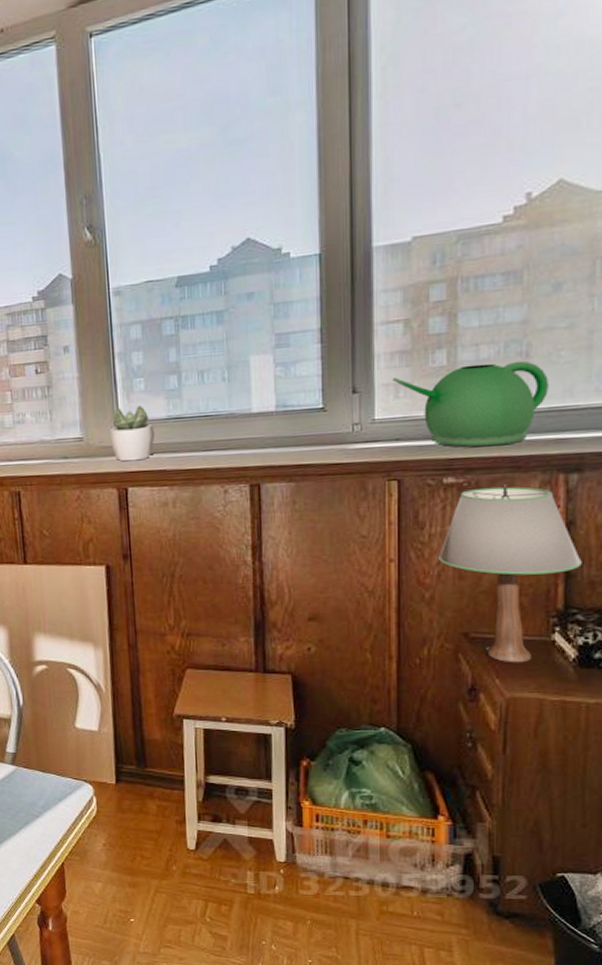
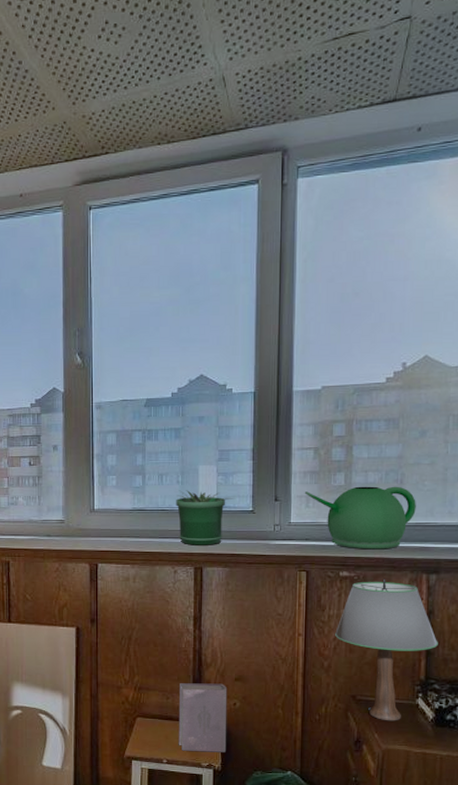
succulent plant: present [108,405,155,462] -> none [85,498,122,542]
planter: none [222,388,299,458] -> present [176,490,235,545]
book: none [238,625,301,708] -> present [178,683,228,752]

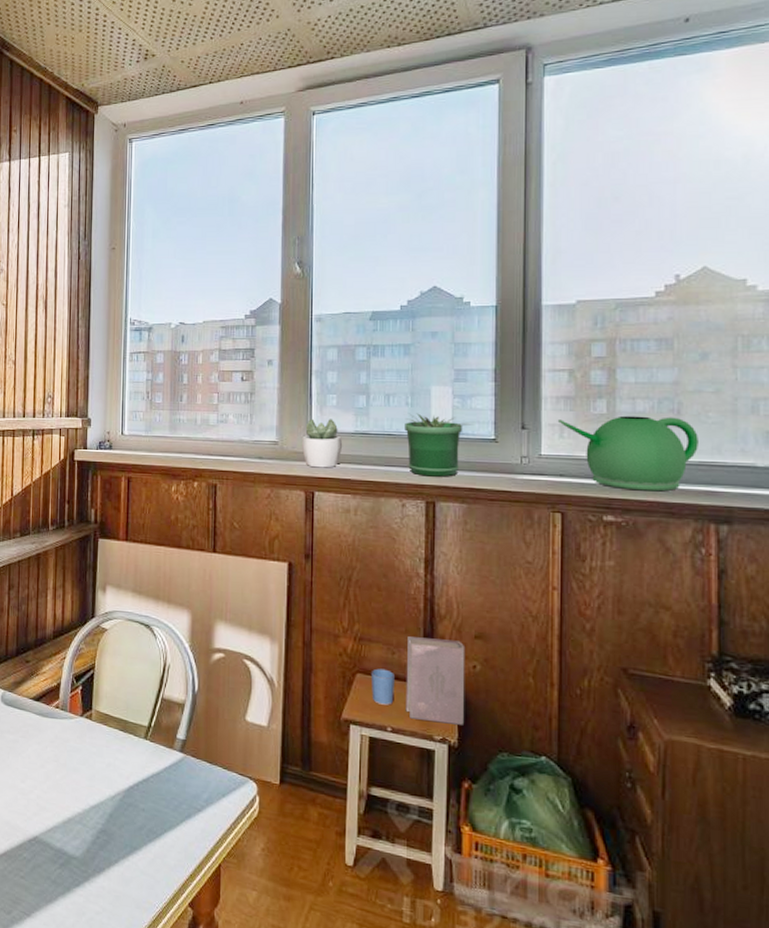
succulent plant: none [85,498,122,542] -> present [301,418,343,468]
mug: none [149,712,169,742] -> present [370,668,394,705]
table lamp: present [335,578,438,721] -> none [599,527,734,706]

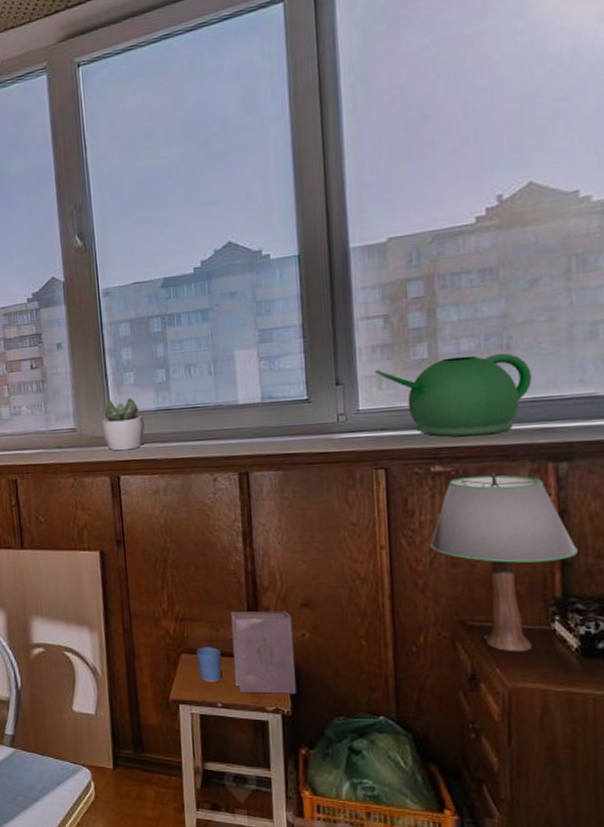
planter: present [405,413,474,477] -> none [209,380,284,447]
table lamp: none [599,527,734,706] -> present [430,471,578,652]

